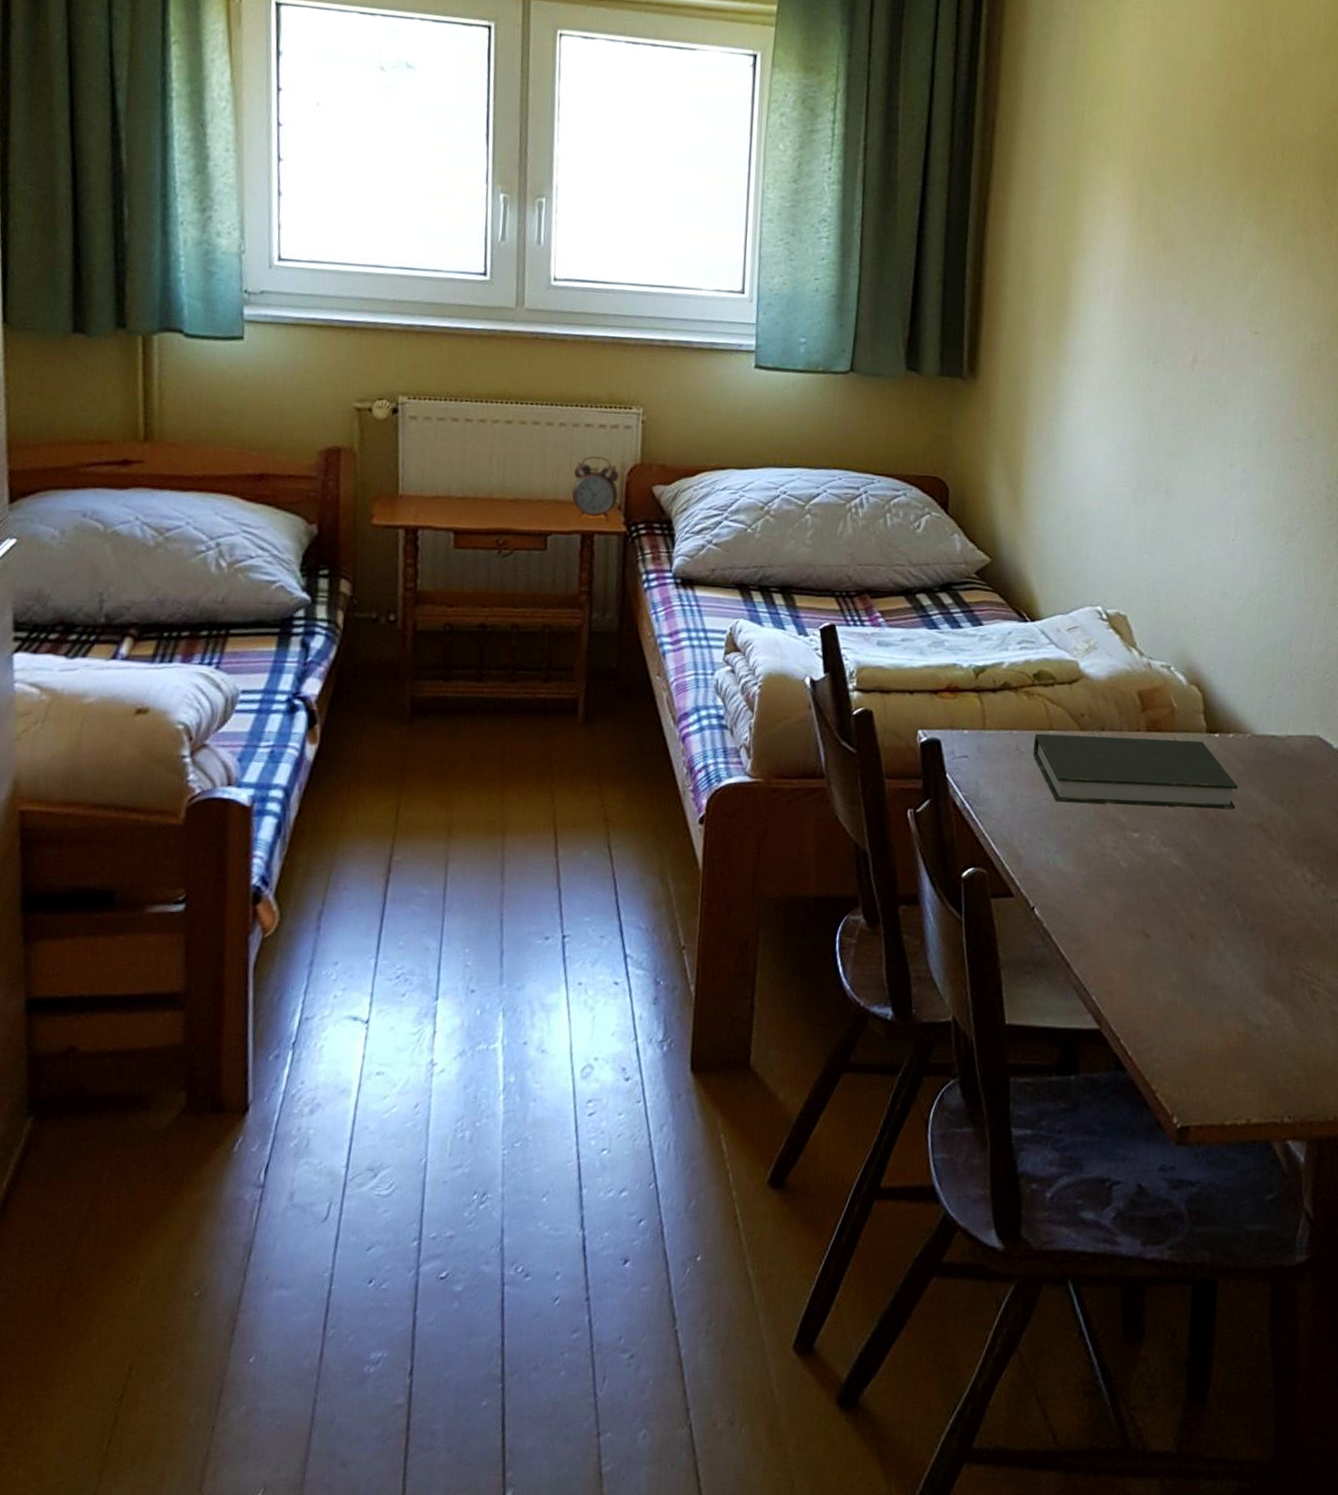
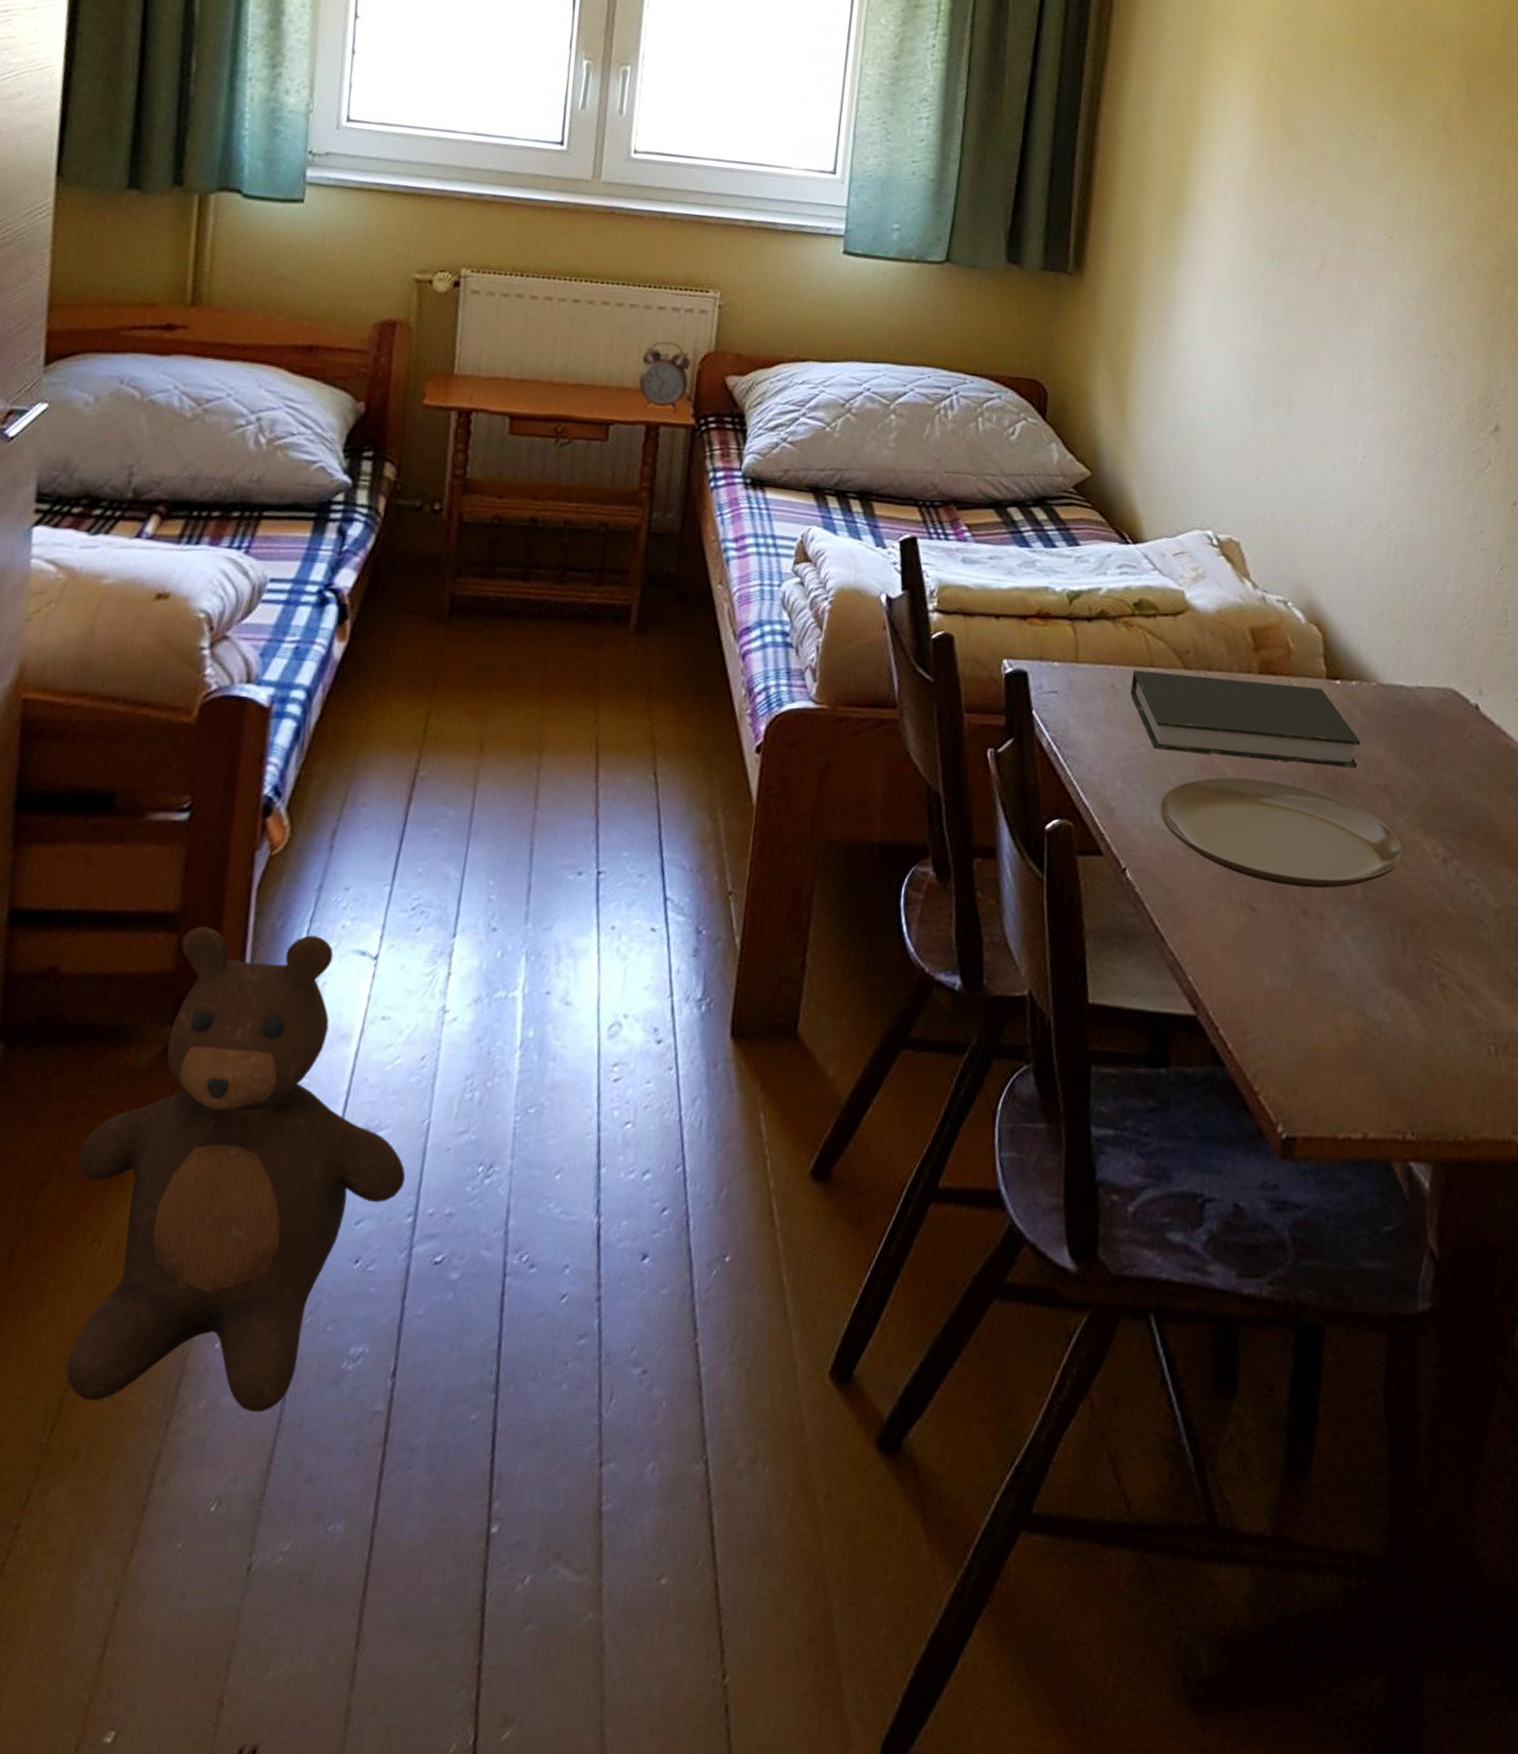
teddy bear: none [110,1004,408,1413] -> present [66,926,405,1413]
plate: none [1062,823,1276,915] -> present [1159,777,1403,888]

